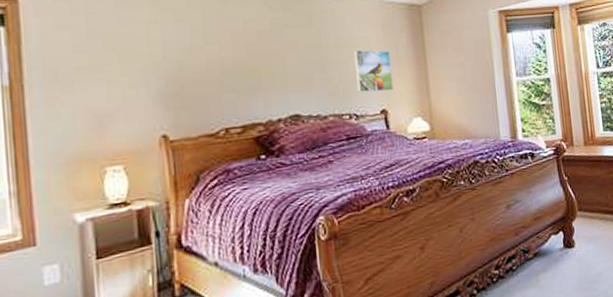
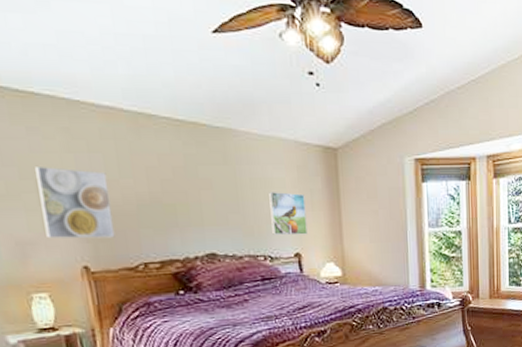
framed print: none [121,38,197,109] -> present [35,167,115,239]

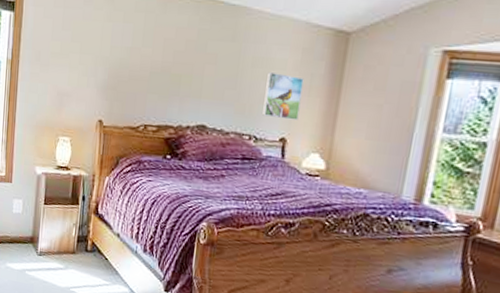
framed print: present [35,167,115,239] -> none [79,32,133,99]

